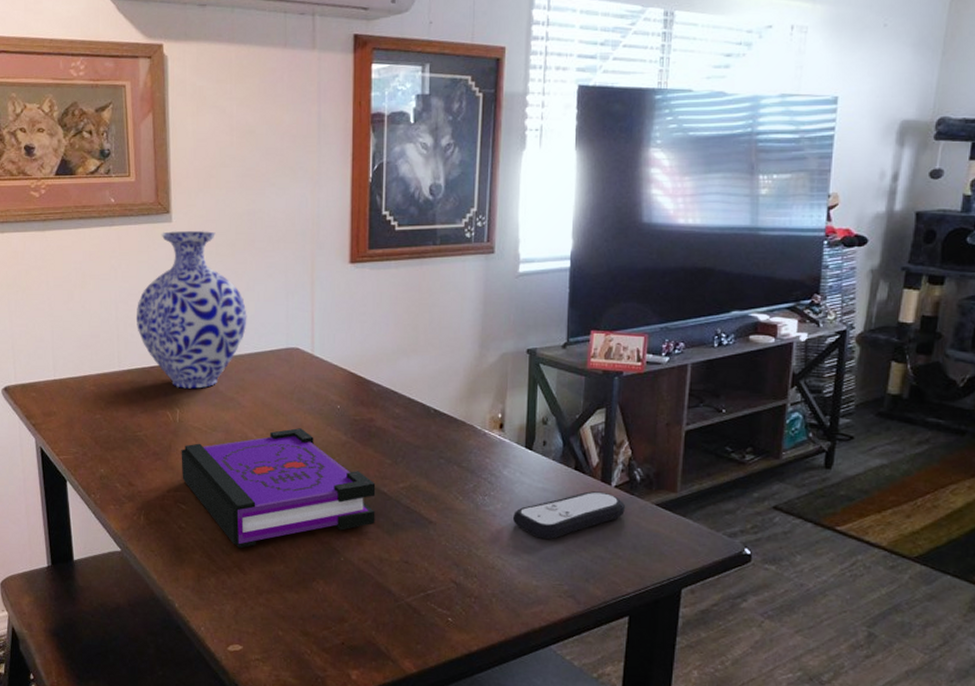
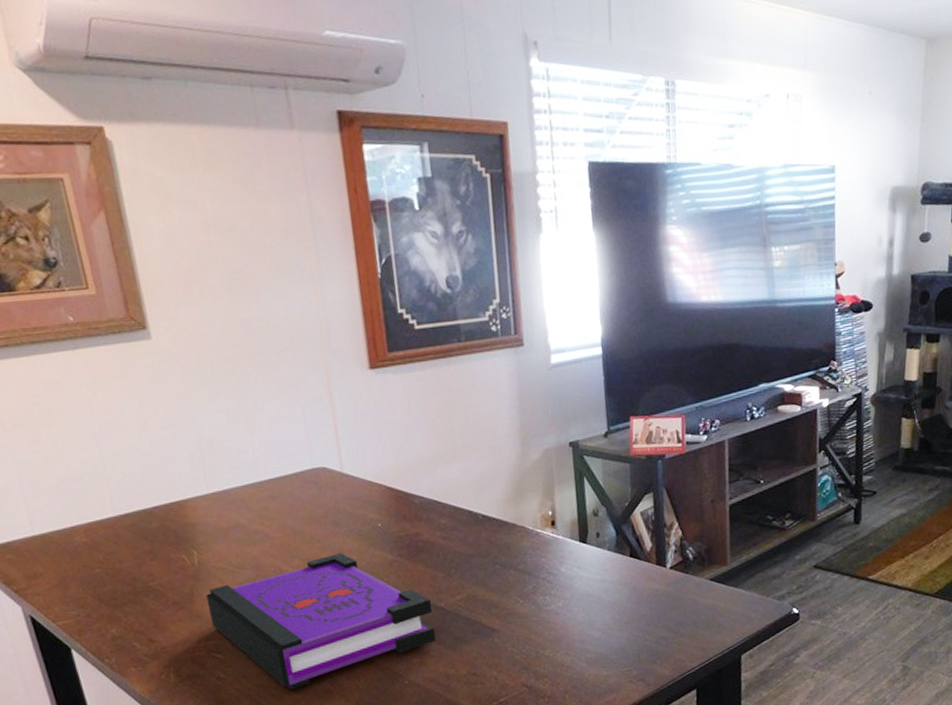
vase: present [136,230,247,389] -> none [124,345,261,527]
remote control: present [512,491,626,540] -> none [575,574,683,630]

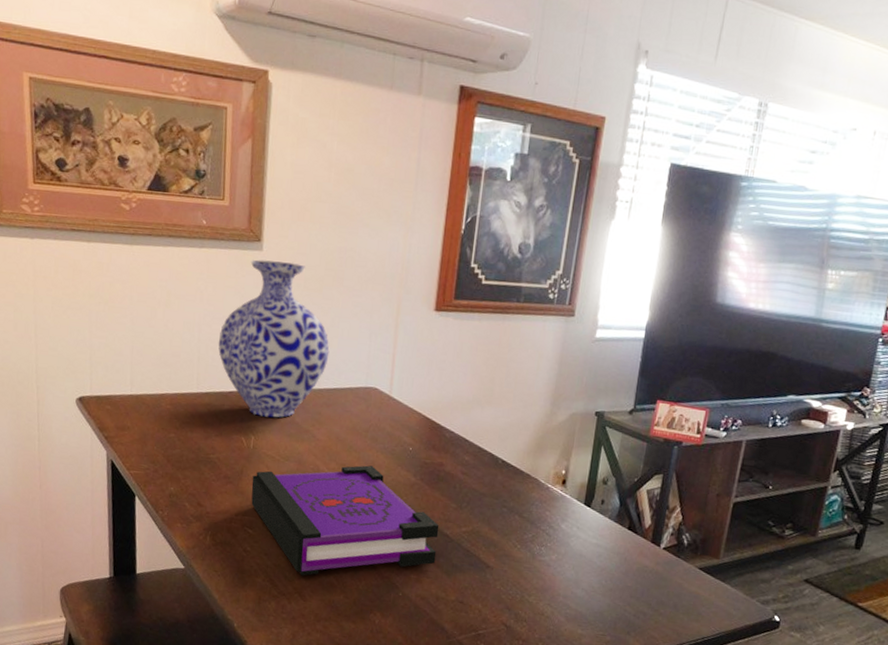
vase: none [124,345,261,527] -> present [218,259,330,418]

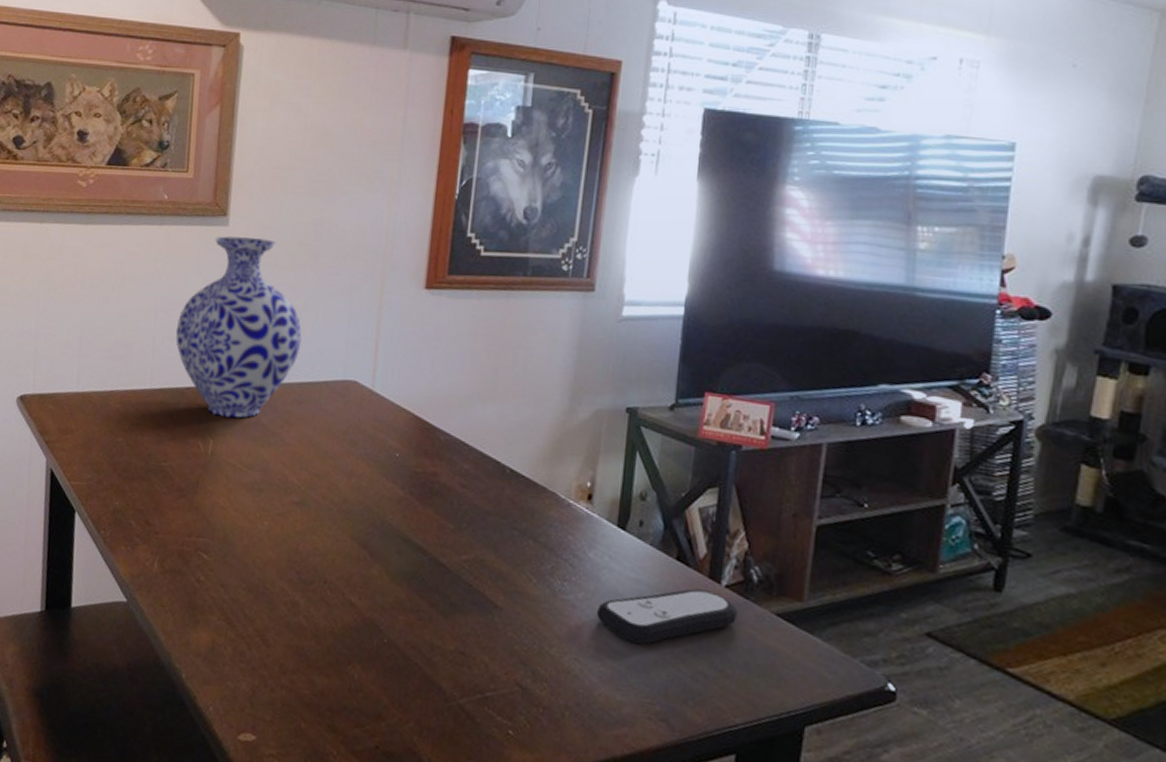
board game: present [251,465,440,576] -> none [207,475,434,615]
remote control: none [565,550,672,593] -> present [596,588,739,645]

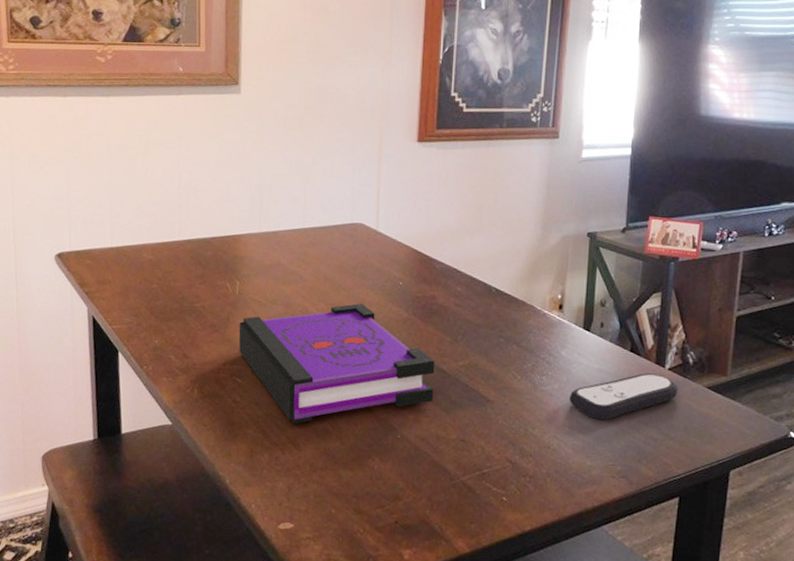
vase: present [175,235,302,418] -> none [199,102,313,261]
board game: none [207,475,434,615] -> present [238,303,435,424]

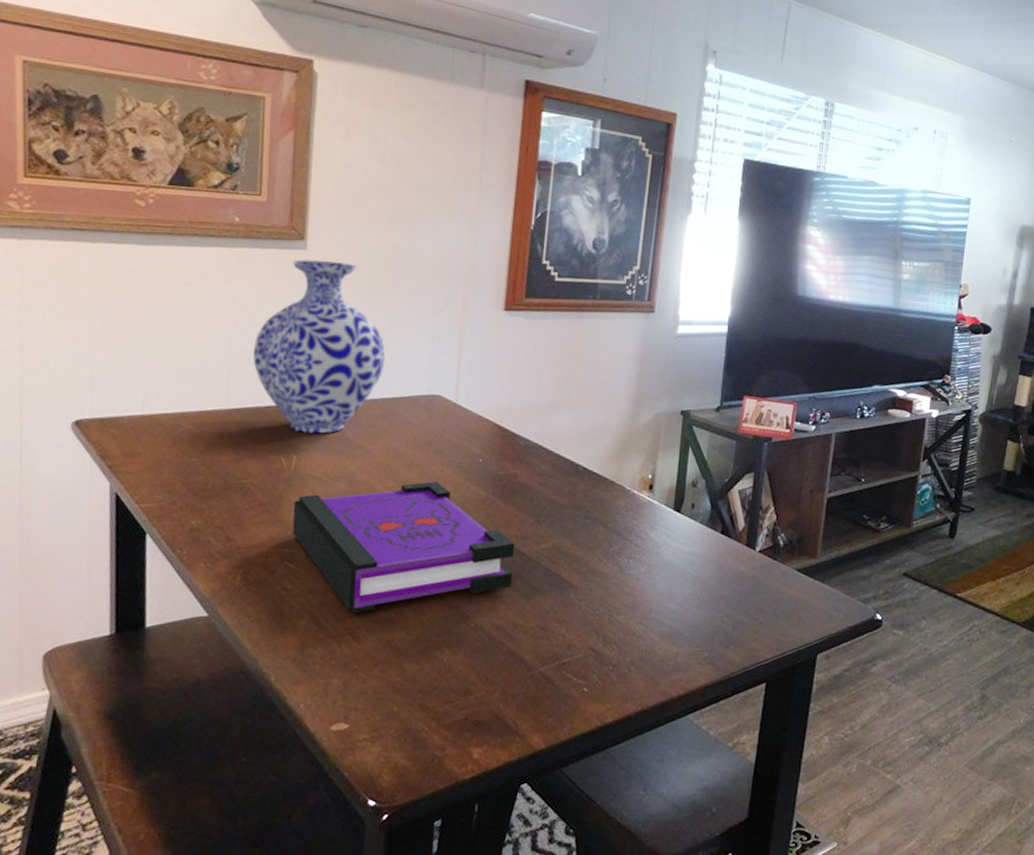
vase: none [199,102,313,261] -> present [252,259,386,434]
remote control: present [568,373,679,421] -> none [656,555,769,605]

